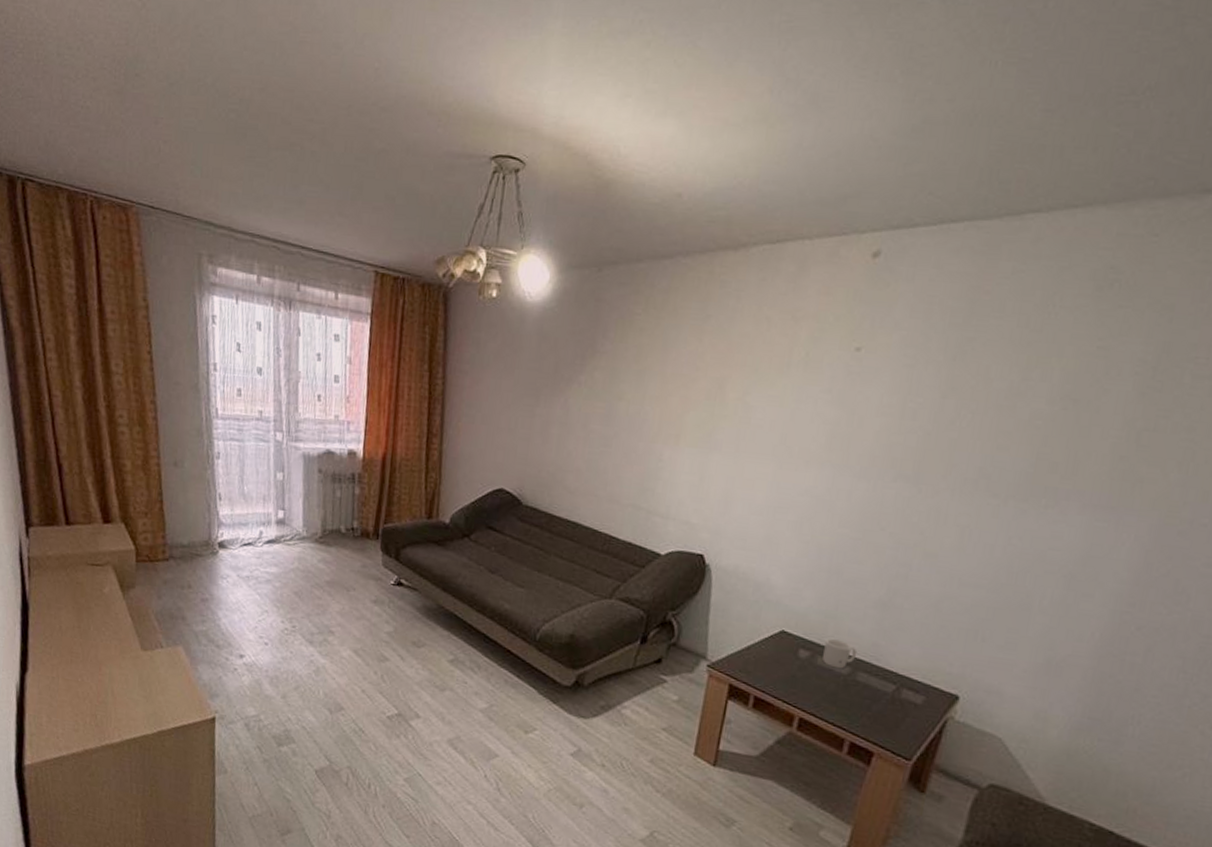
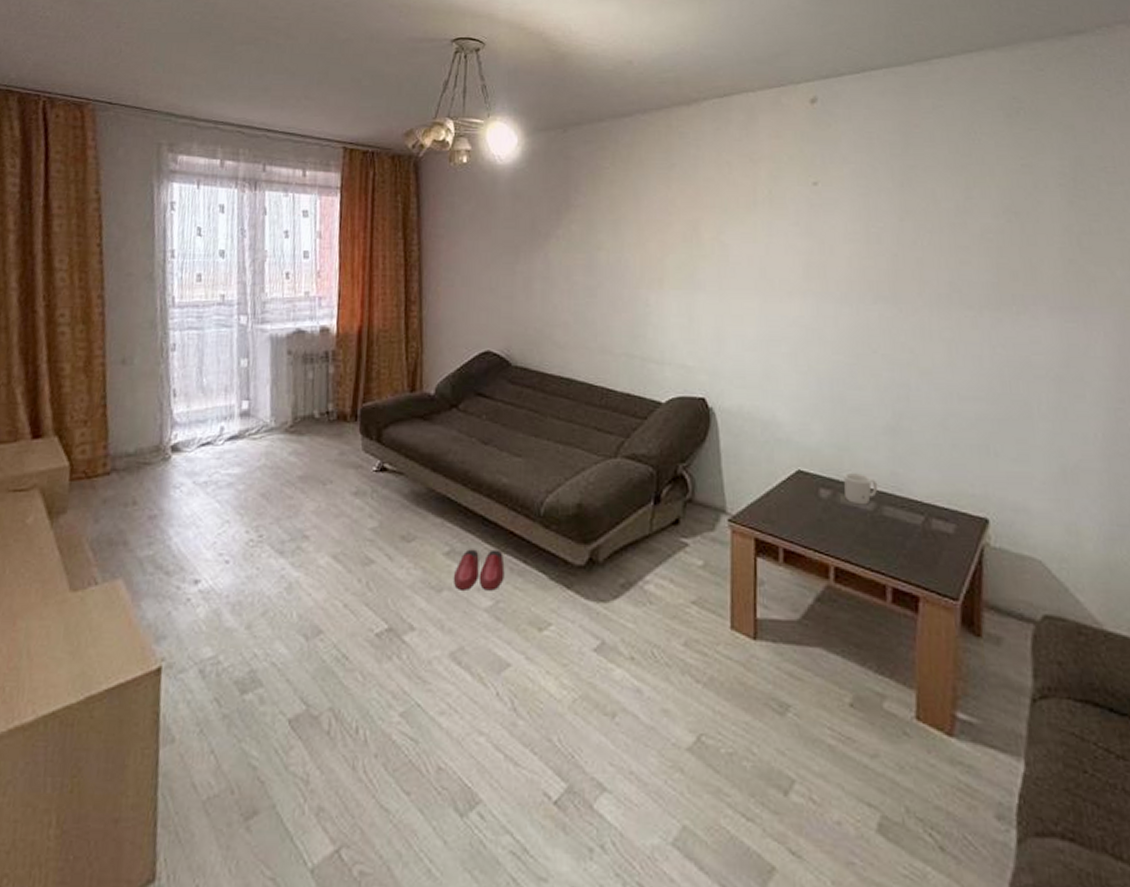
slippers: none [455,660,500,696] -> present [454,549,505,591]

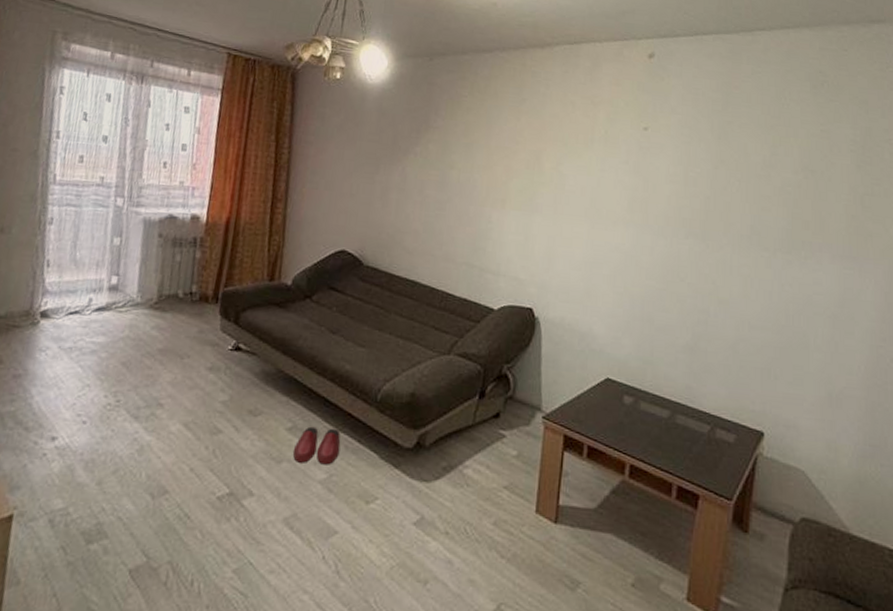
mug: present [843,473,878,505] -> none [644,384,674,413]

